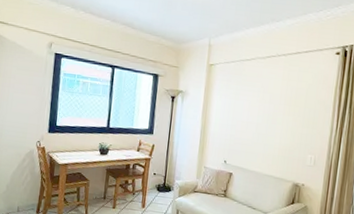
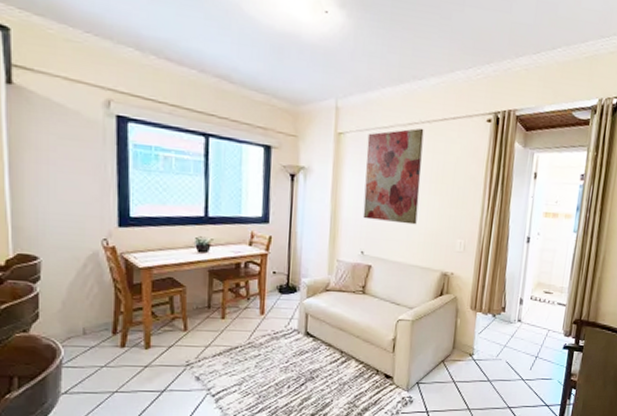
wall art: none [226,60,280,141] -> present [362,128,424,225]

